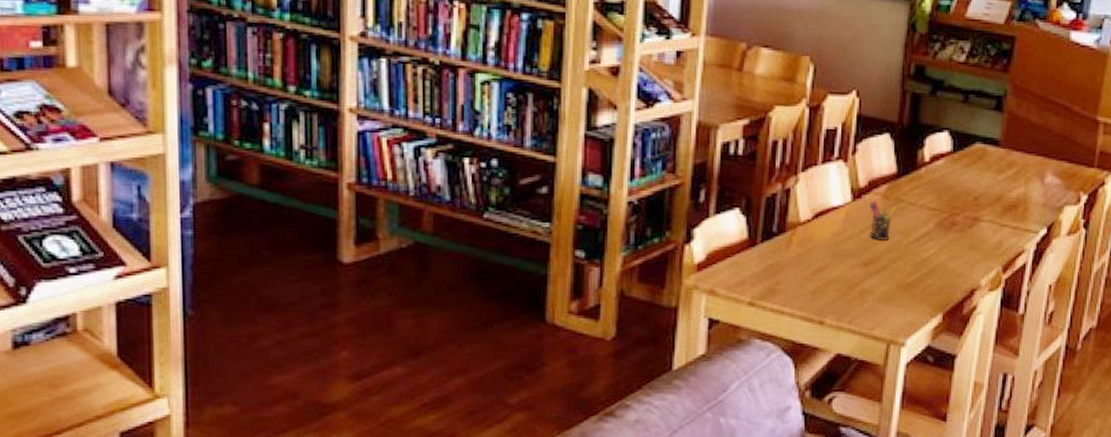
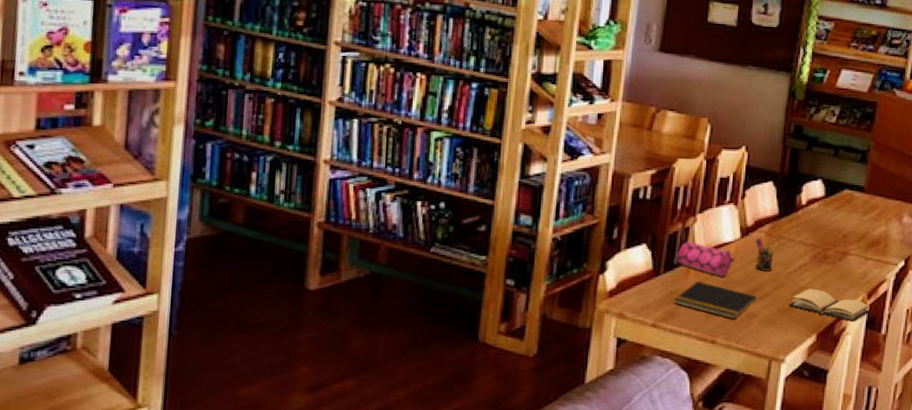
notepad: none [773,252,872,296] -> present [673,281,757,319]
pencil case: none [775,204,846,248] -> present [676,240,736,277]
book: none [909,261,1006,300] -> present [788,289,870,323]

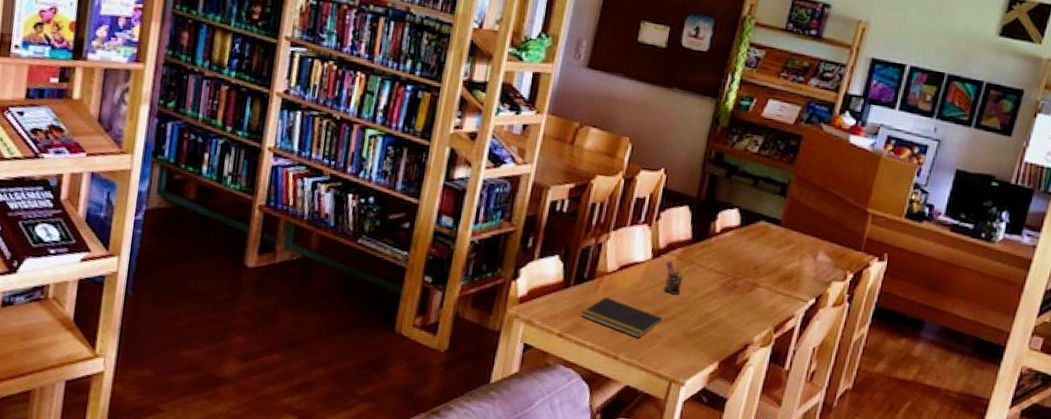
pencil case: present [676,240,736,277] -> none [586,256,645,296]
book: present [788,289,870,323] -> none [693,316,776,355]

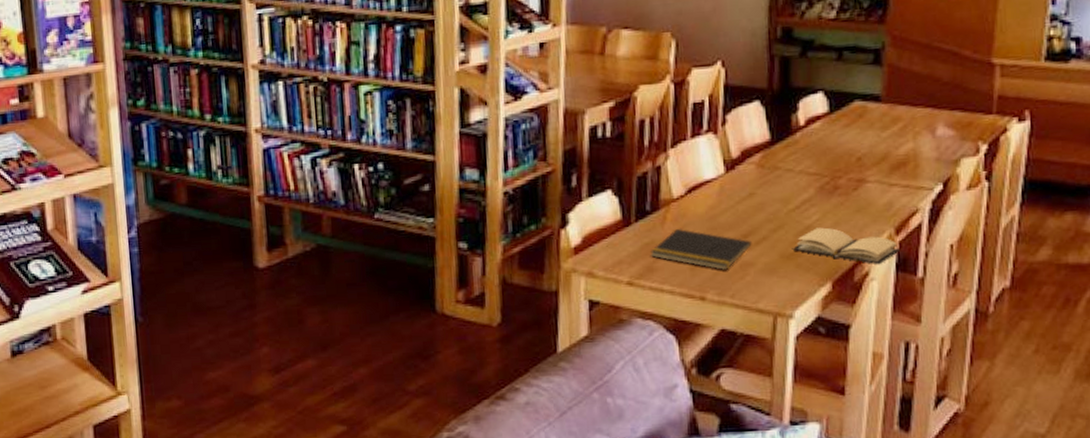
pen holder: present [664,259,689,295] -> none [744,169,774,211]
book: none [693,316,776,355] -> present [792,227,901,265]

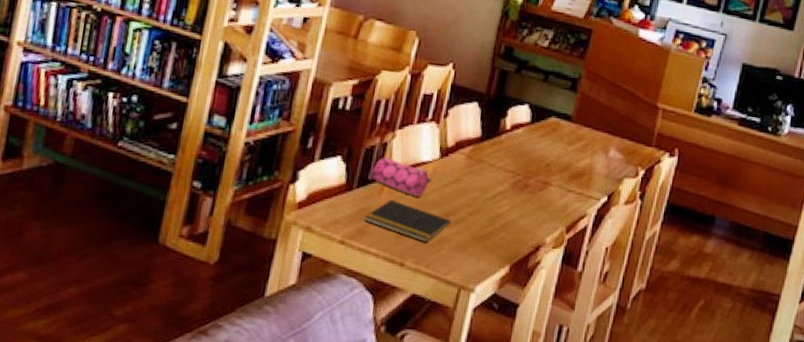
pencil case: none [648,181,721,222] -> present [370,156,433,198]
book: present [792,227,901,265] -> none [483,217,568,257]

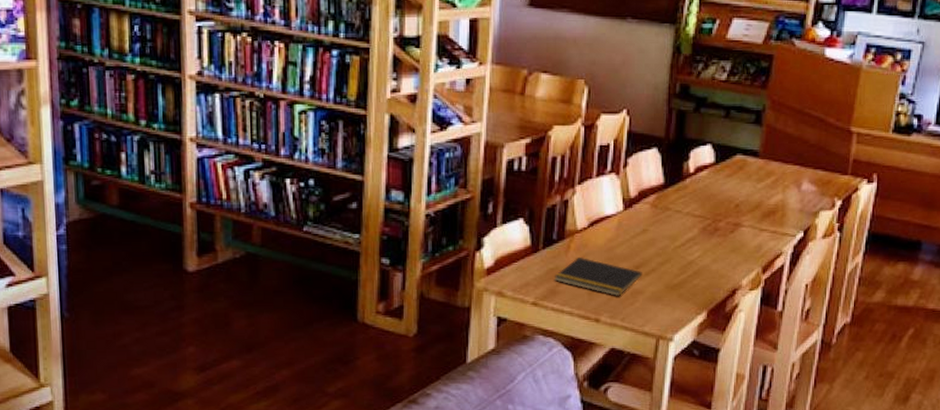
pencil case: present [370,156,433,198] -> none [555,214,619,253]

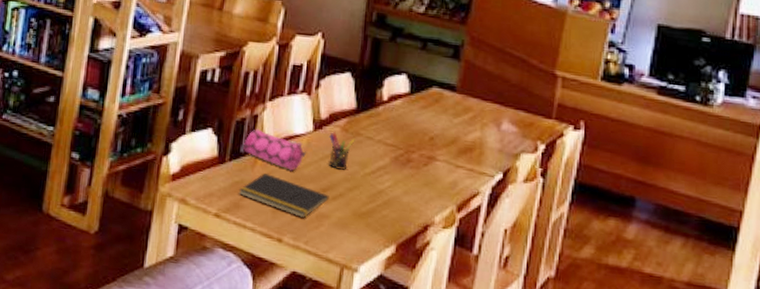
pencil case: none [555,214,619,253] -> present [242,129,307,172]
pen holder: none [639,208,665,245] -> present [329,131,355,170]

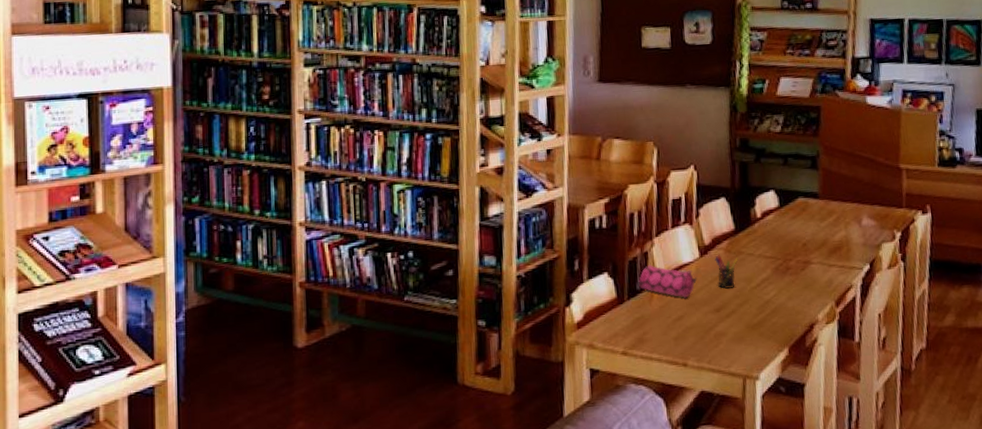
notepad: present [238,173,329,218] -> none [640,304,724,340]

